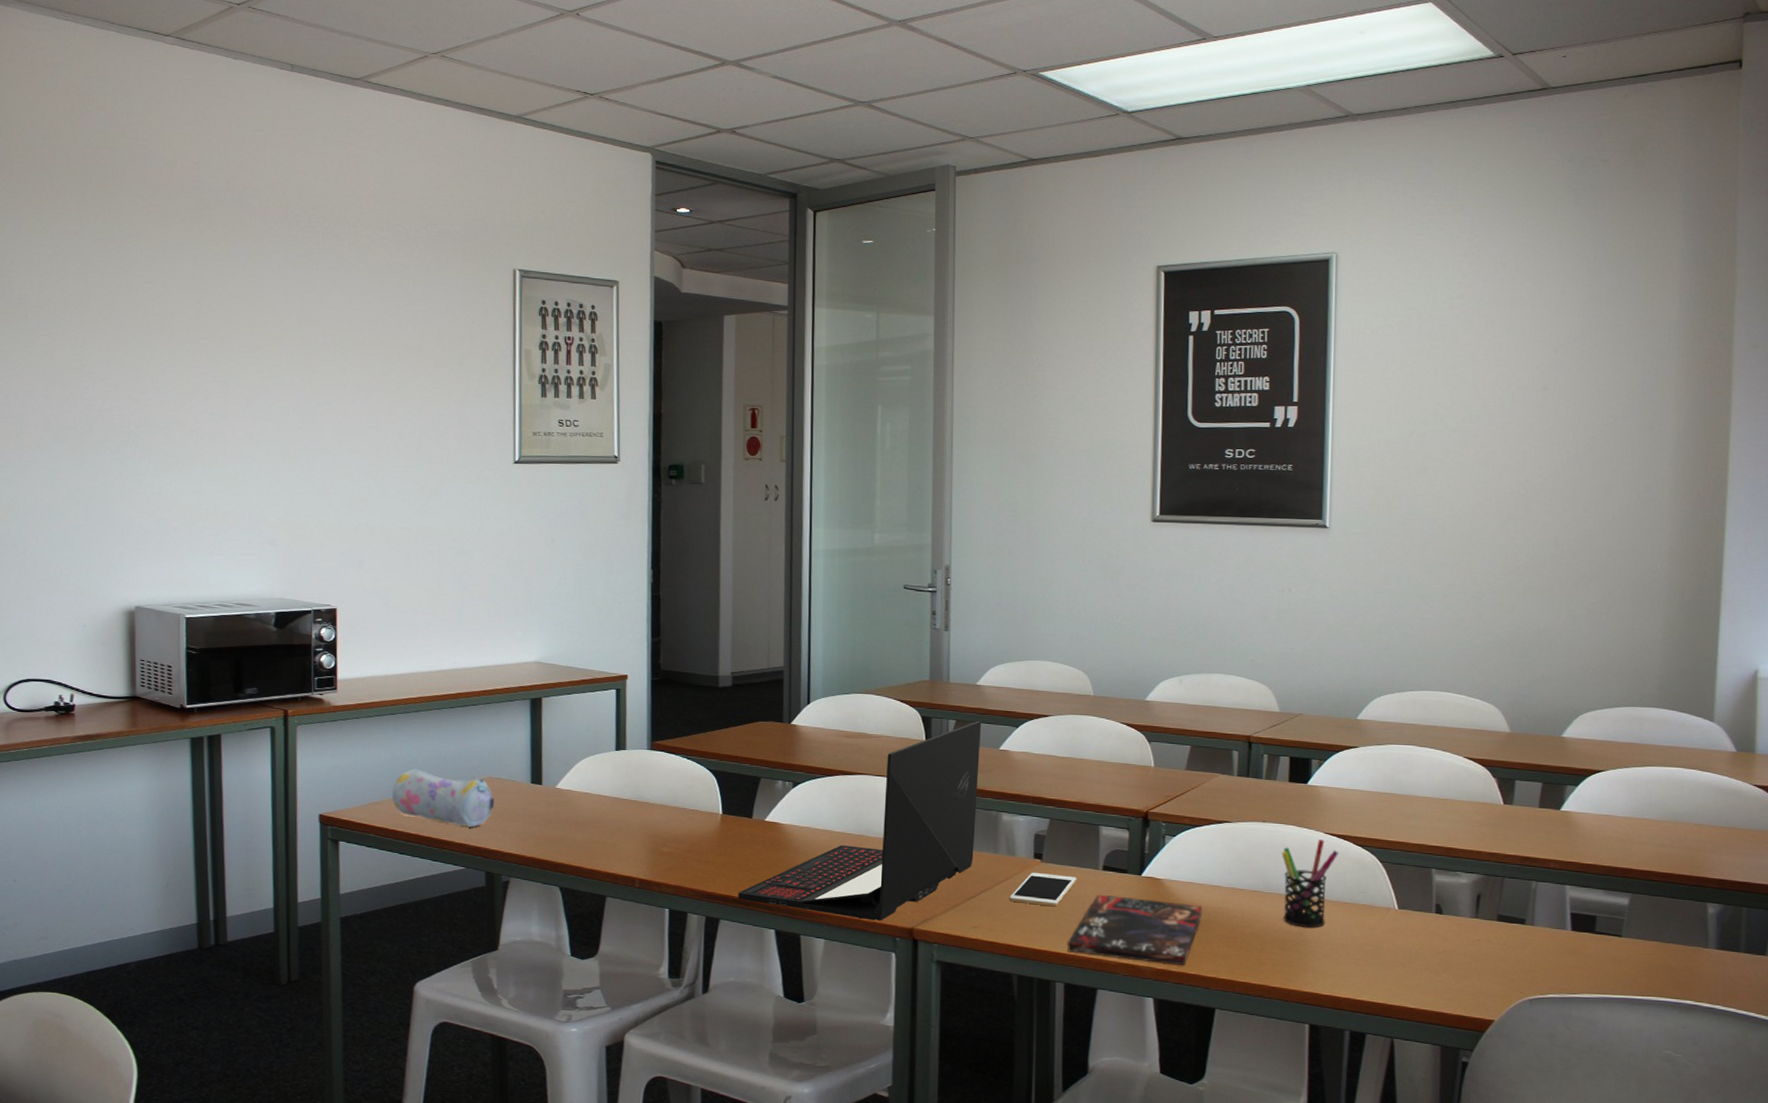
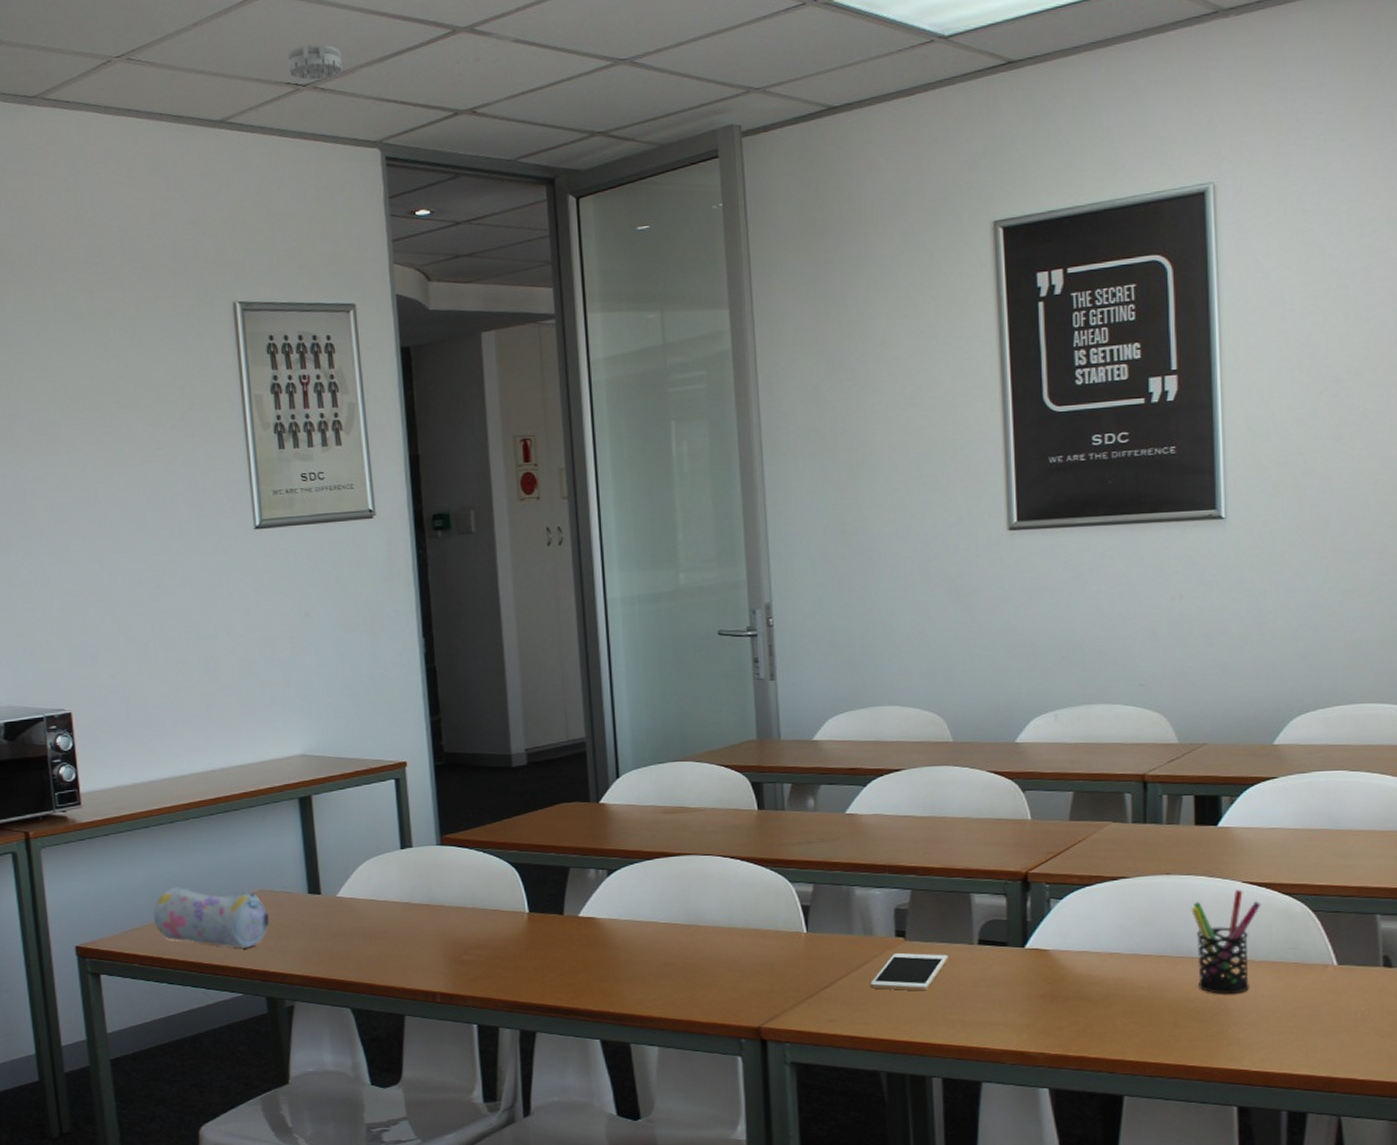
smoke detector: none [579,60,626,91] -> present [287,43,343,81]
laptop: present [738,721,981,921] -> none [555,783,825,1021]
book: present [1066,894,1203,965] -> none [941,972,1101,1048]

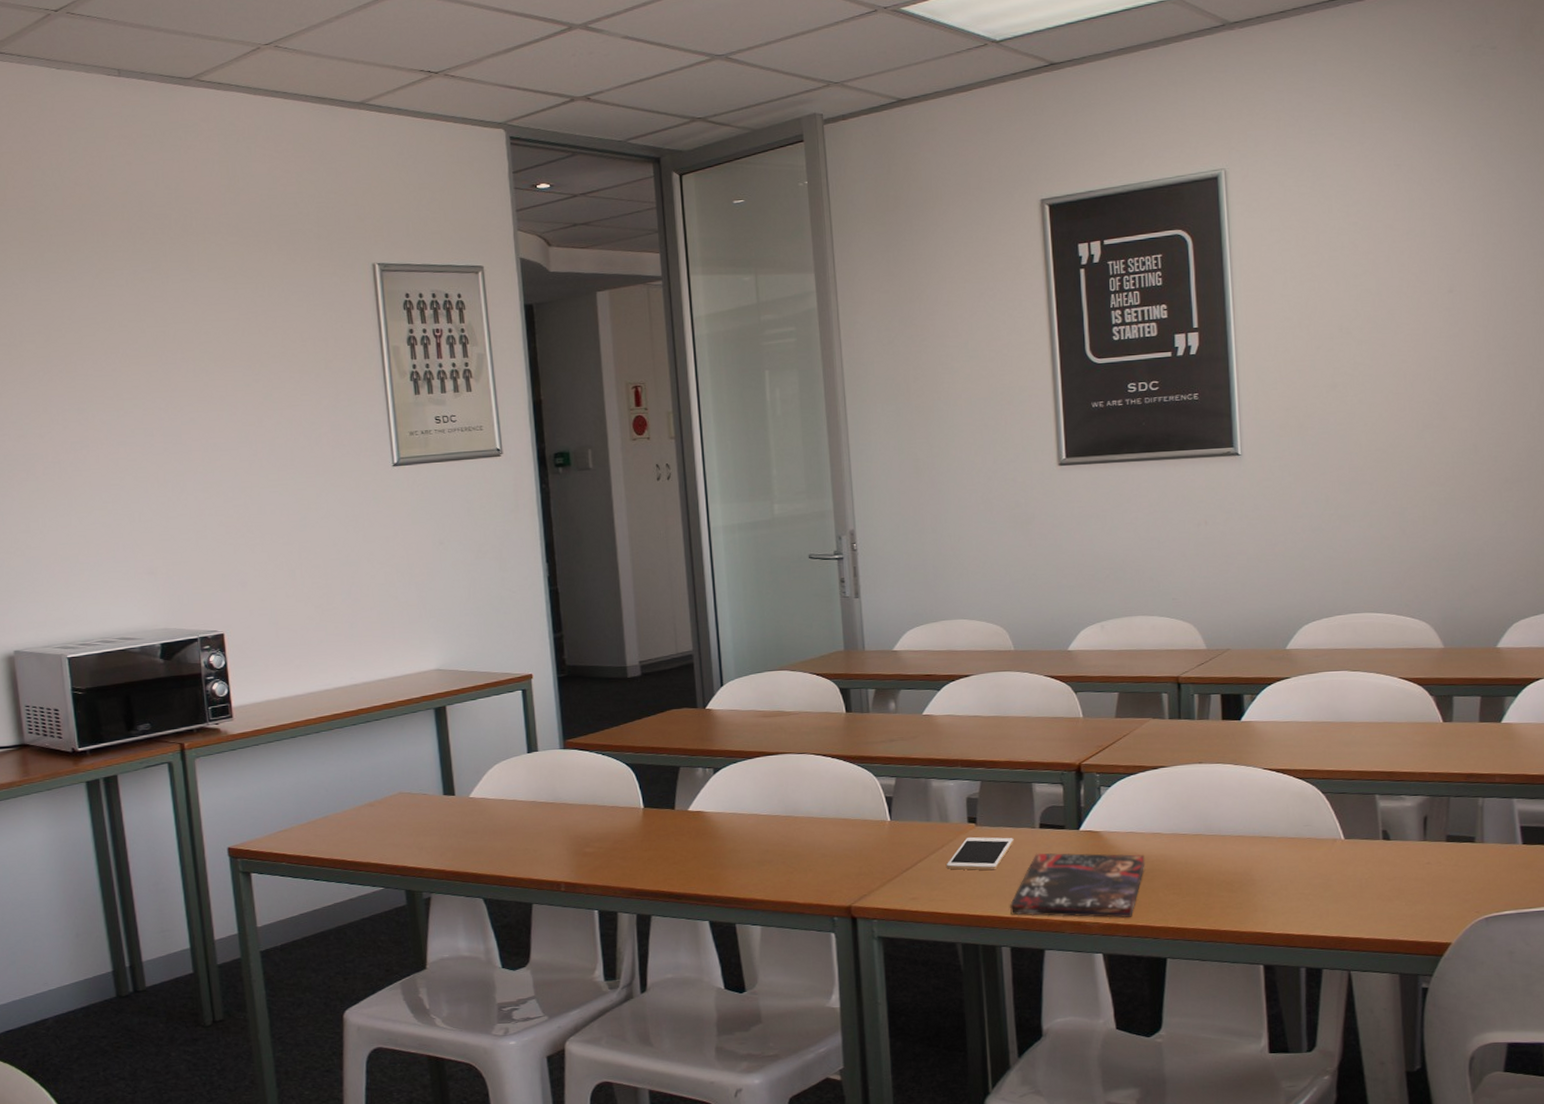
pencil case: present [153,887,269,948] -> none [300,791,408,846]
smoke detector: present [287,43,343,81] -> none [420,36,471,69]
book: none [941,972,1101,1048] -> present [1009,853,1145,918]
pen holder: present [1191,890,1262,994] -> none [1220,776,1280,867]

